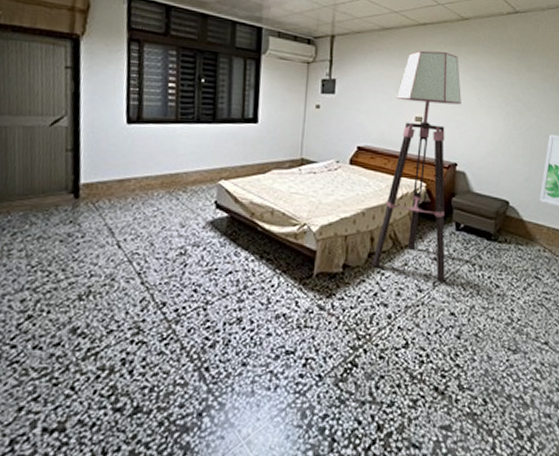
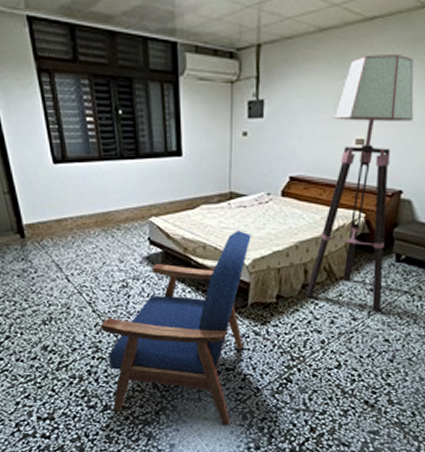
armchair: none [145,196,320,430] -> present [100,230,251,427]

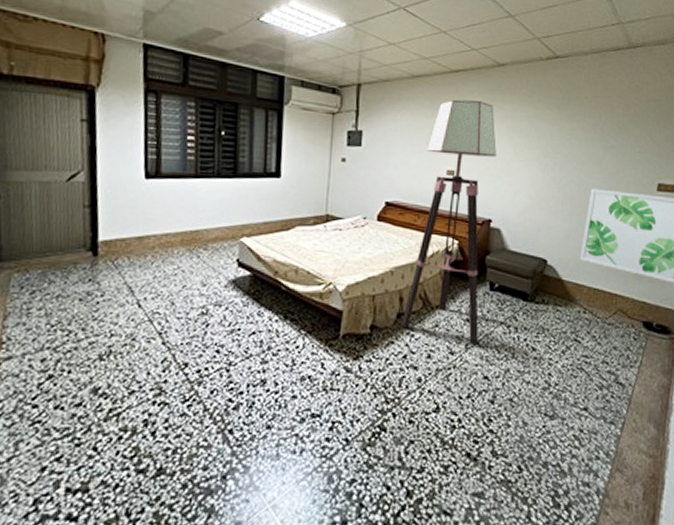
armchair: present [100,230,251,427] -> none [168,254,346,494]

